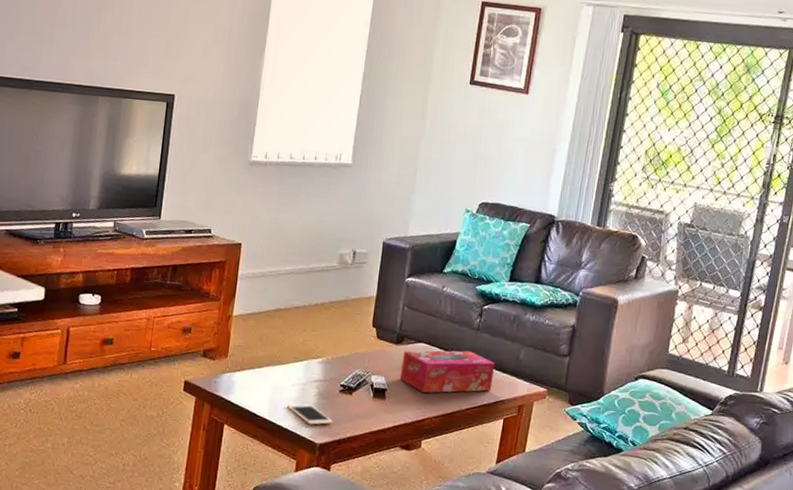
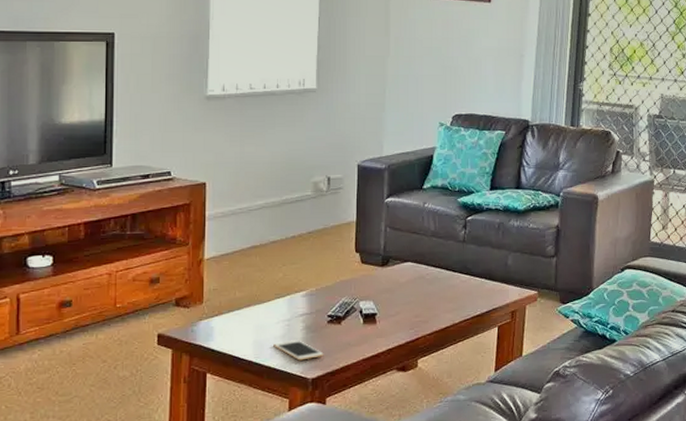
tissue box: present [399,350,495,393] -> none [389,264,484,312]

